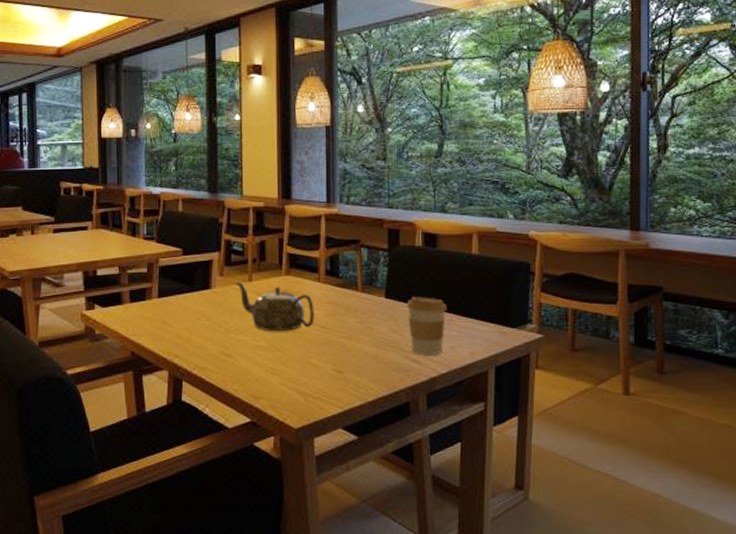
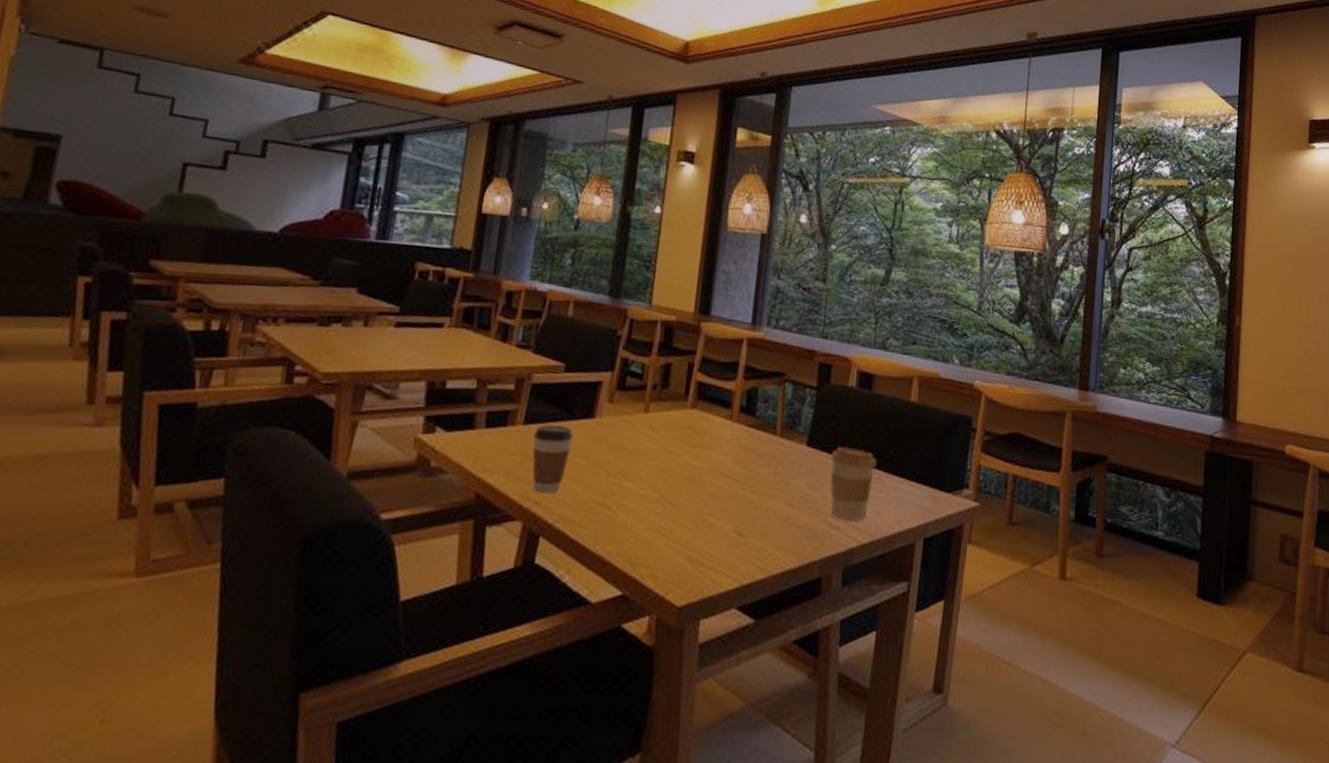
coffee cup: none [167,296,196,349] -> present [532,424,573,494]
teapot: present [236,282,315,332] -> none [627,412,721,480]

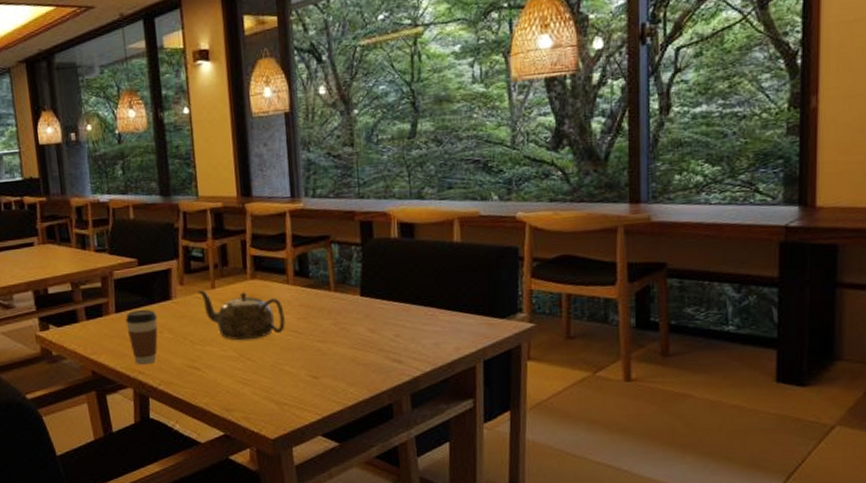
teapot: none [627,412,721,480] -> present [198,290,285,341]
coffee cup: present [830,446,877,520] -> none [384,291,429,354]

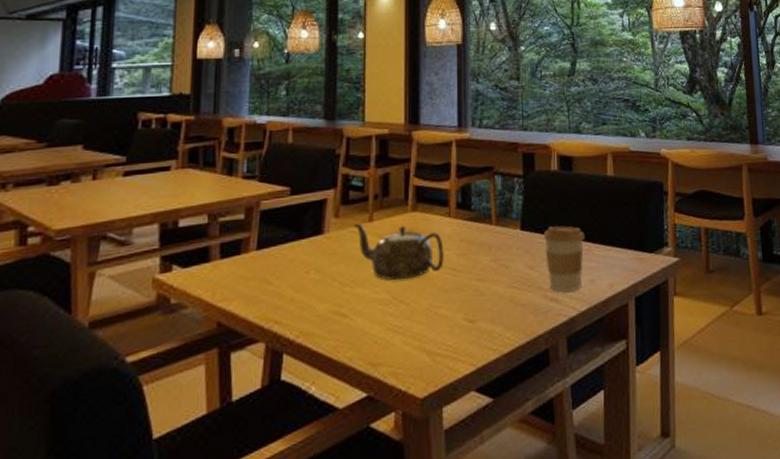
coffee cup: present [126,309,158,365] -> none [267,245,304,313]
coffee cup: none [384,291,429,354] -> present [543,225,585,292]

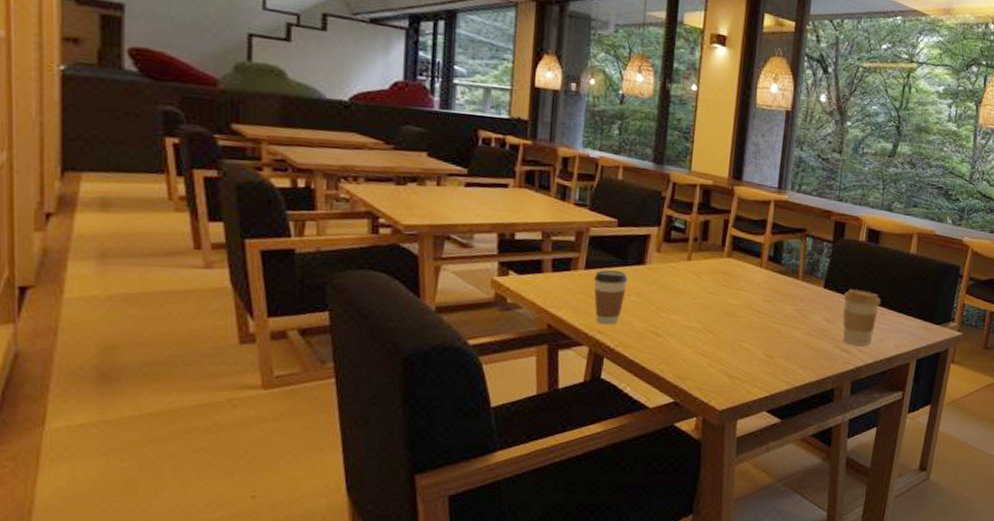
coffee cup: none [267,245,304,313] -> present [593,269,627,325]
teapot: present [354,223,444,281] -> none [673,260,753,314]

